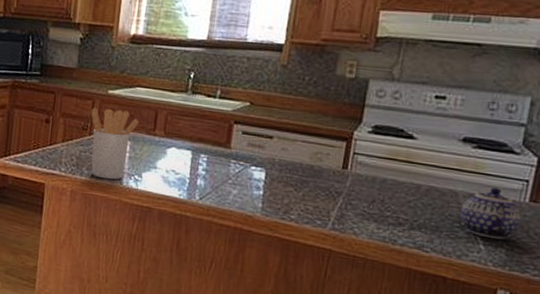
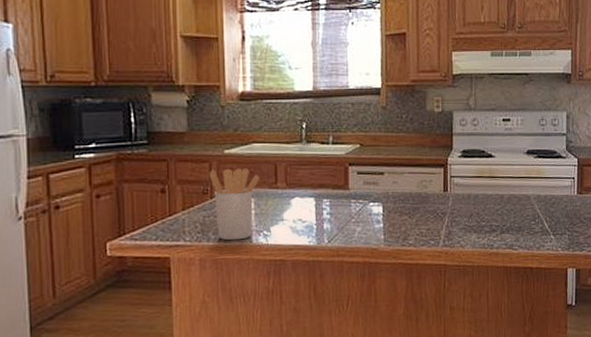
teapot: present [460,187,522,240] -> none [533,187,574,229]

